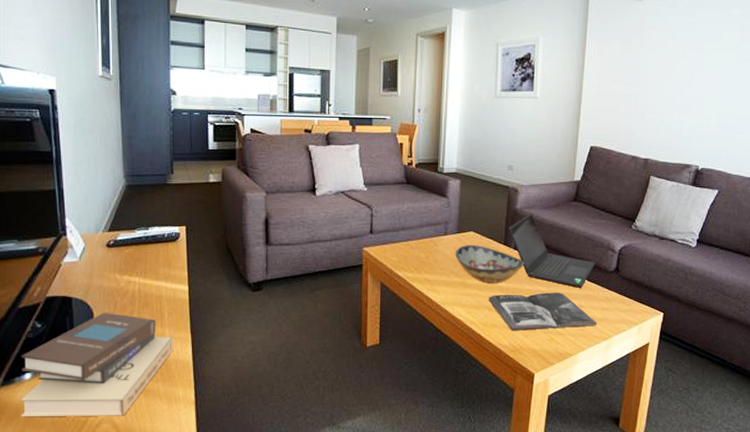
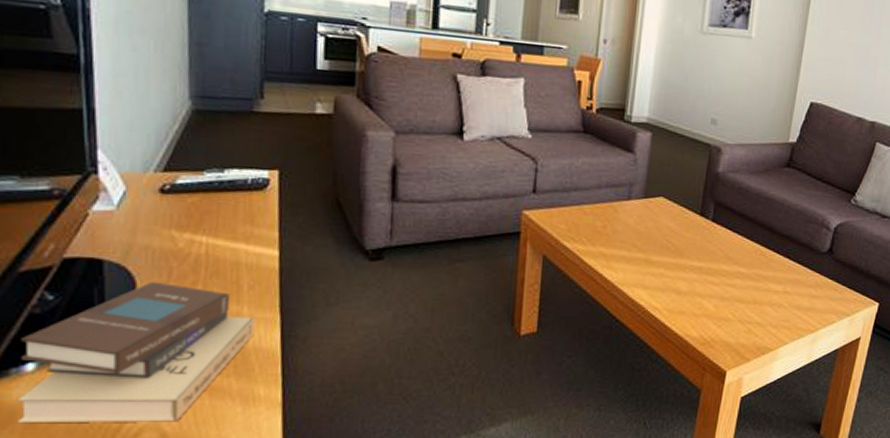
decorative bowl: present [455,245,525,283] -> none [639,213,724,262]
magazine: present [488,292,597,331] -> none [676,274,804,320]
laptop: present [508,213,596,288] -> none [706,178,807,271]

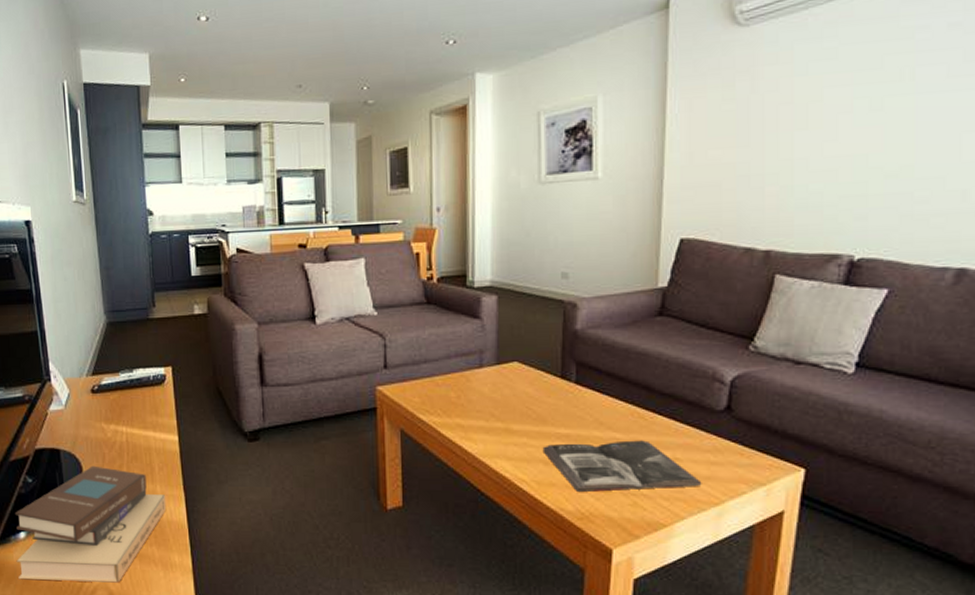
magazine: none [676,274,804,320] -> present [542,440,702,492]

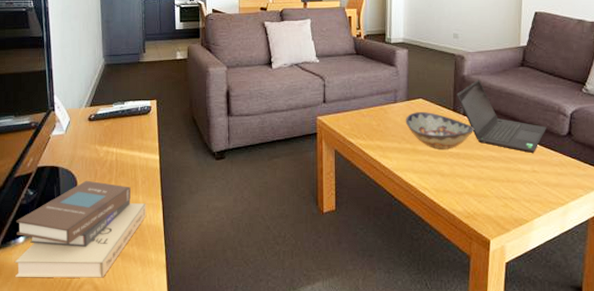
decorative bowl: none [494,380,591,429] -> present [405,112,475,149]
magazine: present [542,440,702,492] -> none [440,157,553,196]
laptop: none [566,334,696,434] -> present [457,79,547,153]

